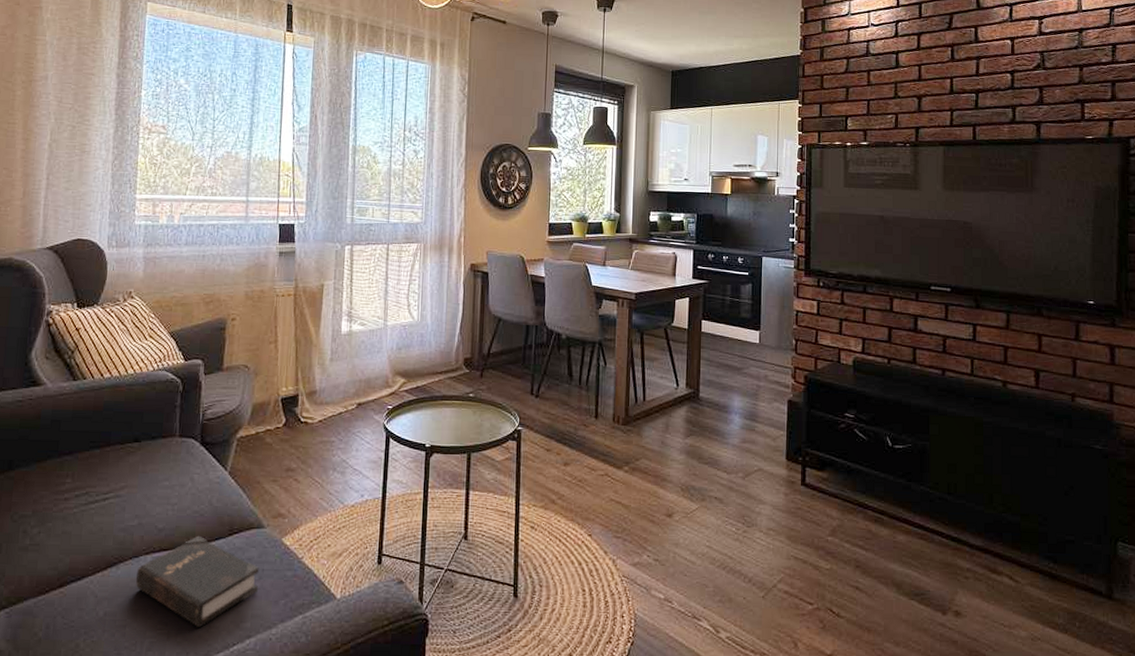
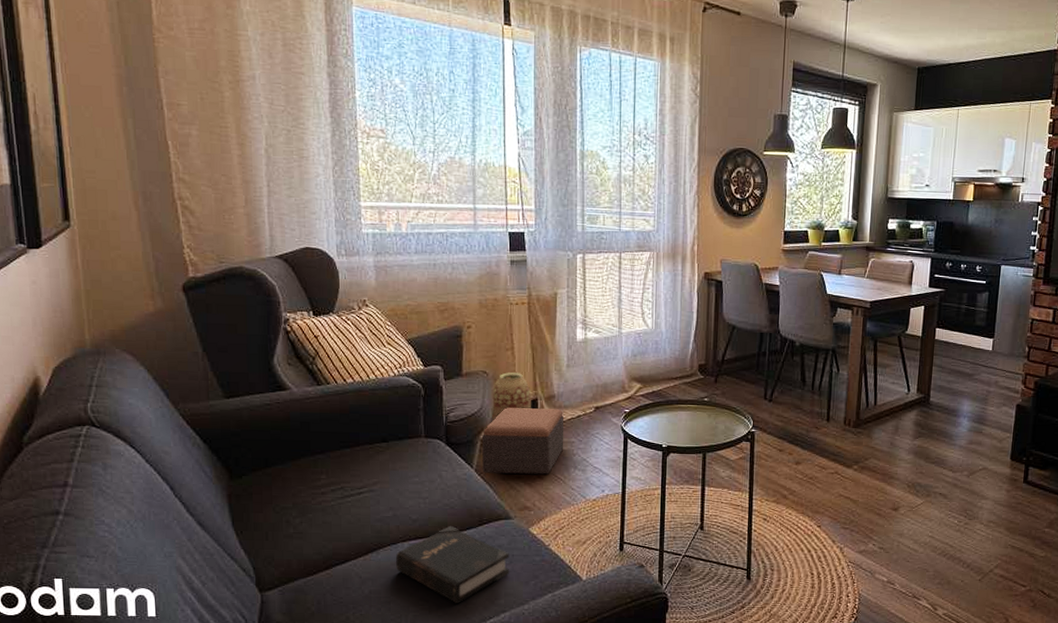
footstool: none [236,404,325,477] -> present [482,408,564,474]
vase: none [250,367,293,418] -> present [491,372,531,420]

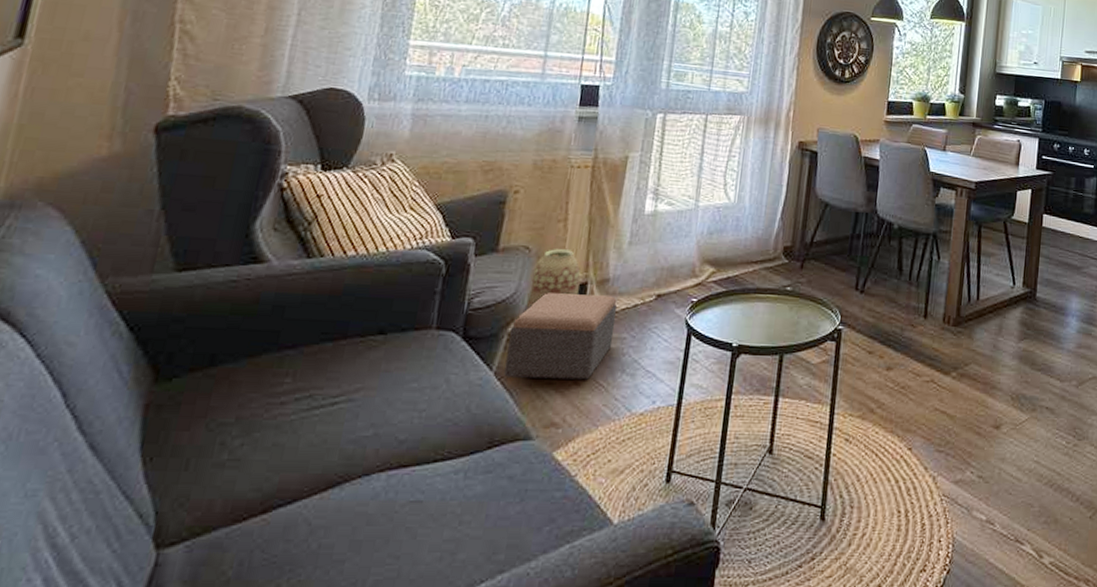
hardback book: present [395,525,509,603] -> none [363,448,522,561]

